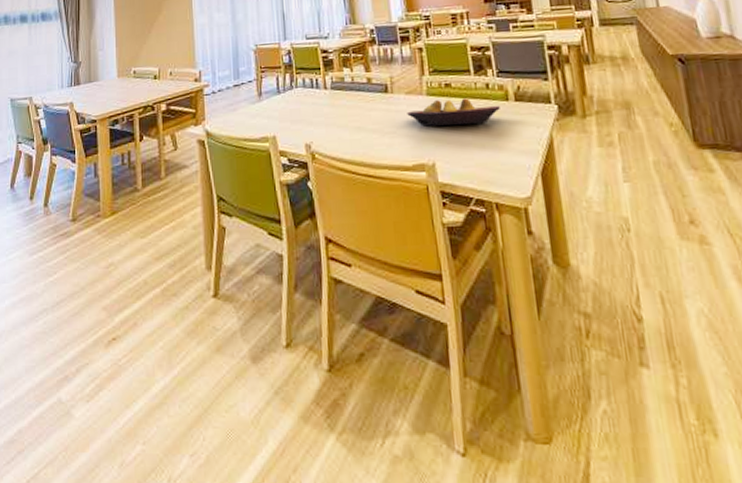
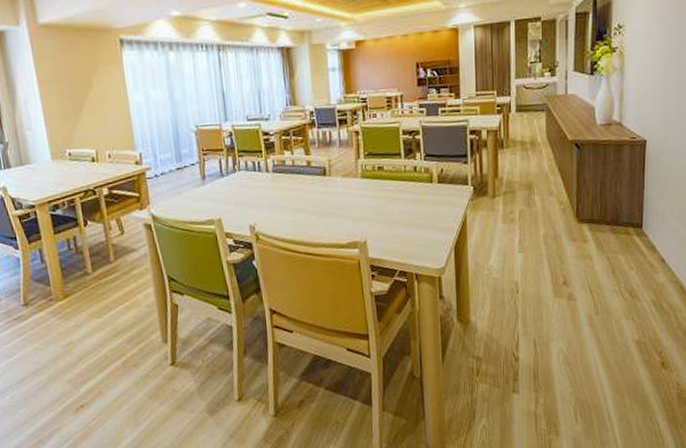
fruit bowl: present [407,98,500,127] -> none [343,180,425,208]

